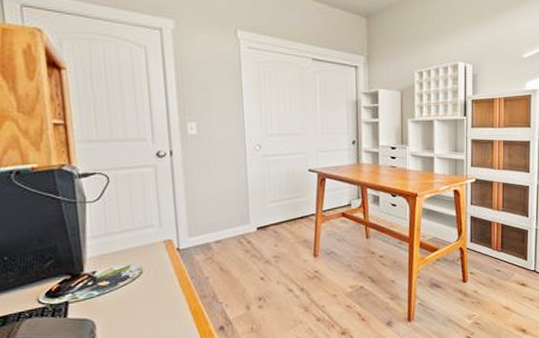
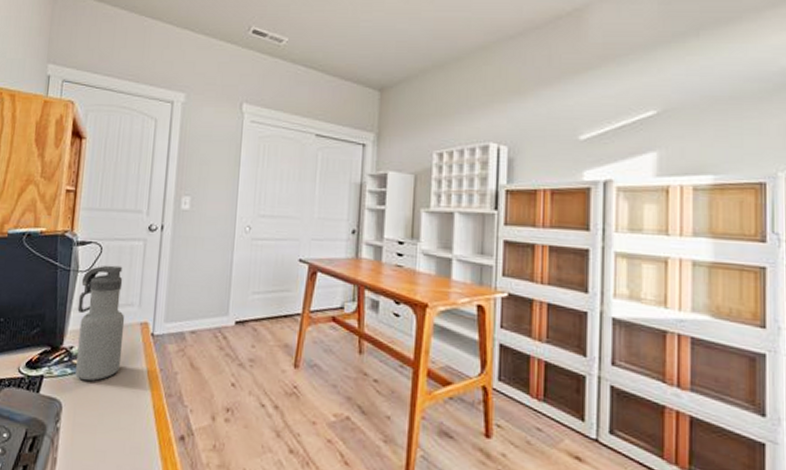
water bottle: none [91,192,150,299] -> present [75,265,125,381]

